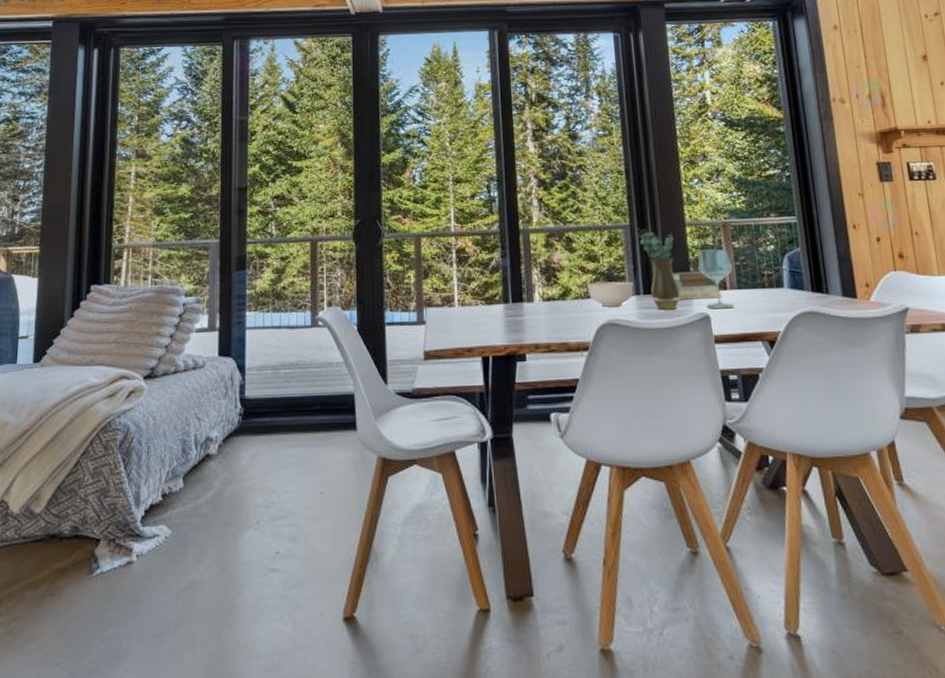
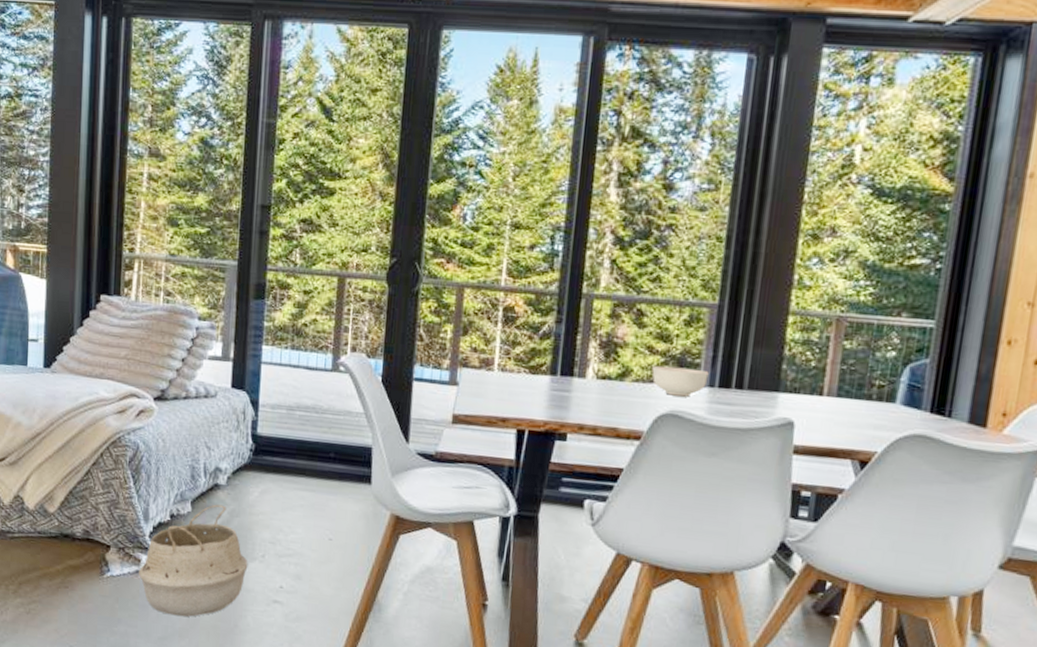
woven basket: none [130,475,243,606] -> present [139,504,248,617]
vase: present [638,227,680,310] -> none [726,308,770,410]
books: present [673,271,722,300] -> none [759,367,819,404]
wine glass: present [698,249,734,309] -> none [792,345,837,418]

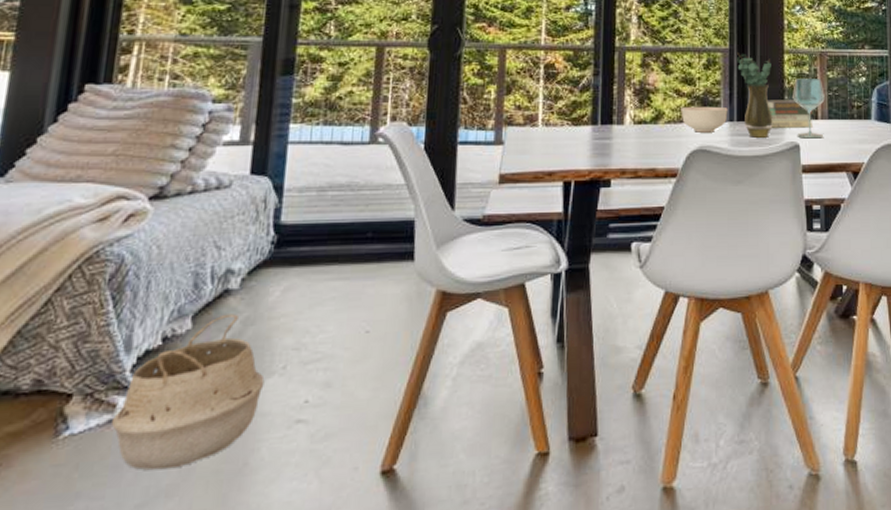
vase: none [726,308,770,410] -> present [737,51,773,138]
books: none [759,367,819,404] -> present [768,100,814,128]
wine glass: none [792,345,837,418] -> present [793,79,825,139]

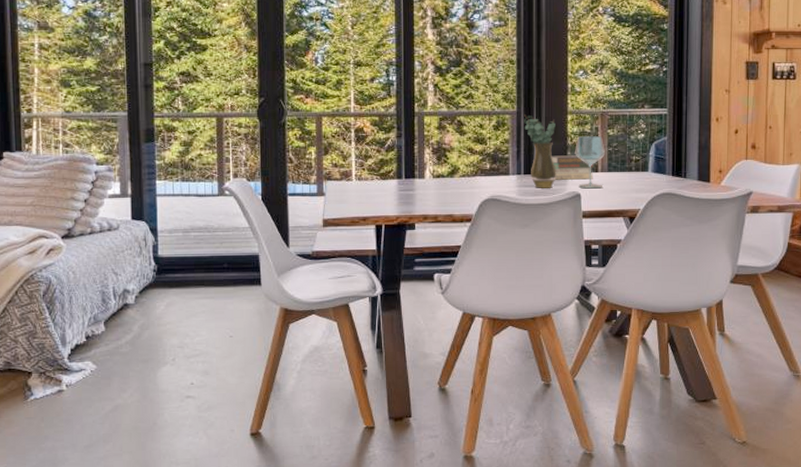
woven basket: present [112,314,265,470] -> none [61,321,161,425]
bowl: present [681,106,728,132] -> none [474,162,516,184]

